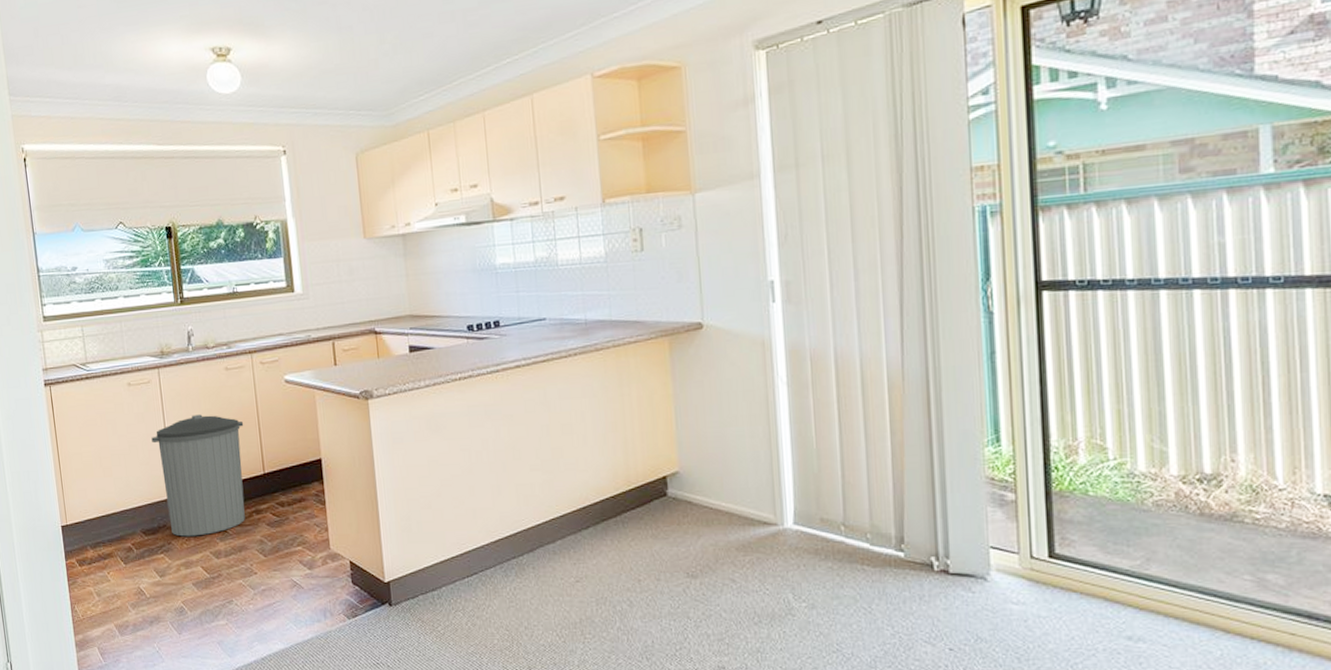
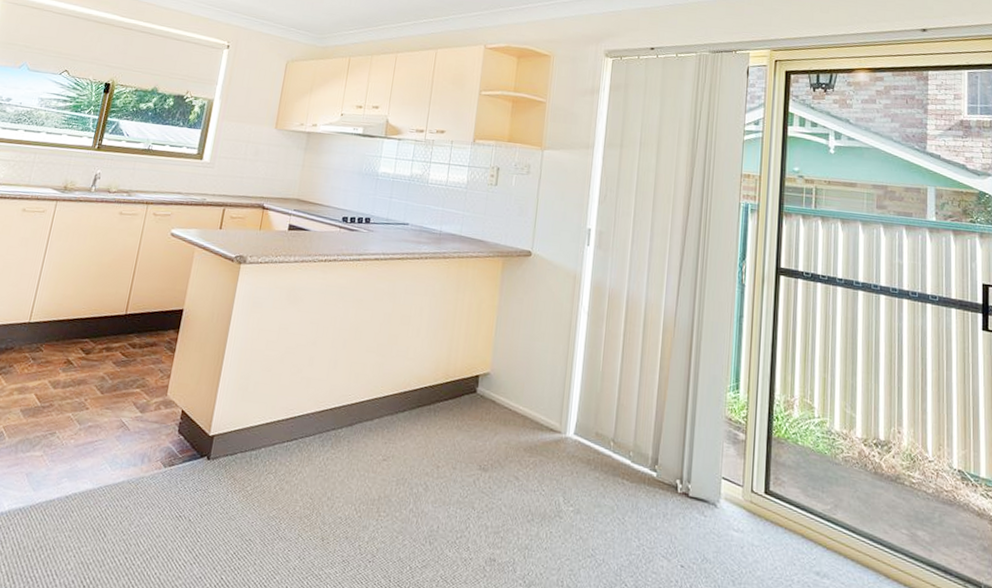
trash can: present [151,414,245,537] -> none [17,248,121,364]

